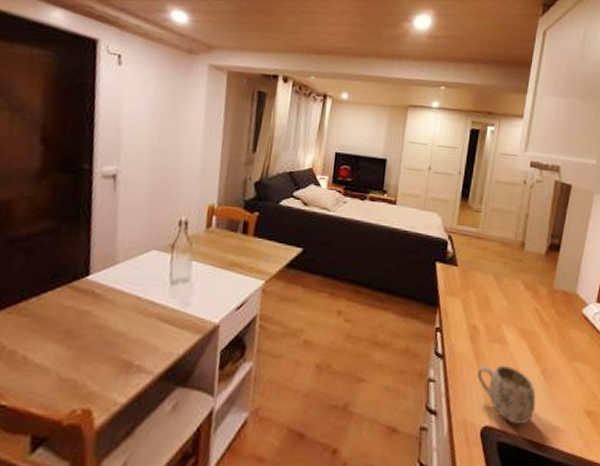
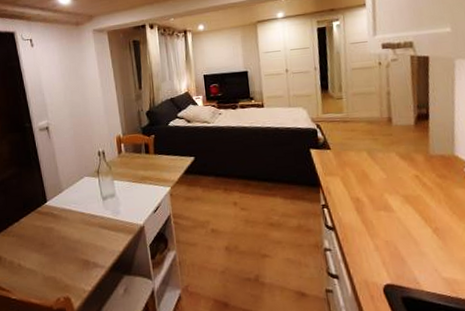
mug: present [476,365,536,424] -> none [368,229,434,280]

